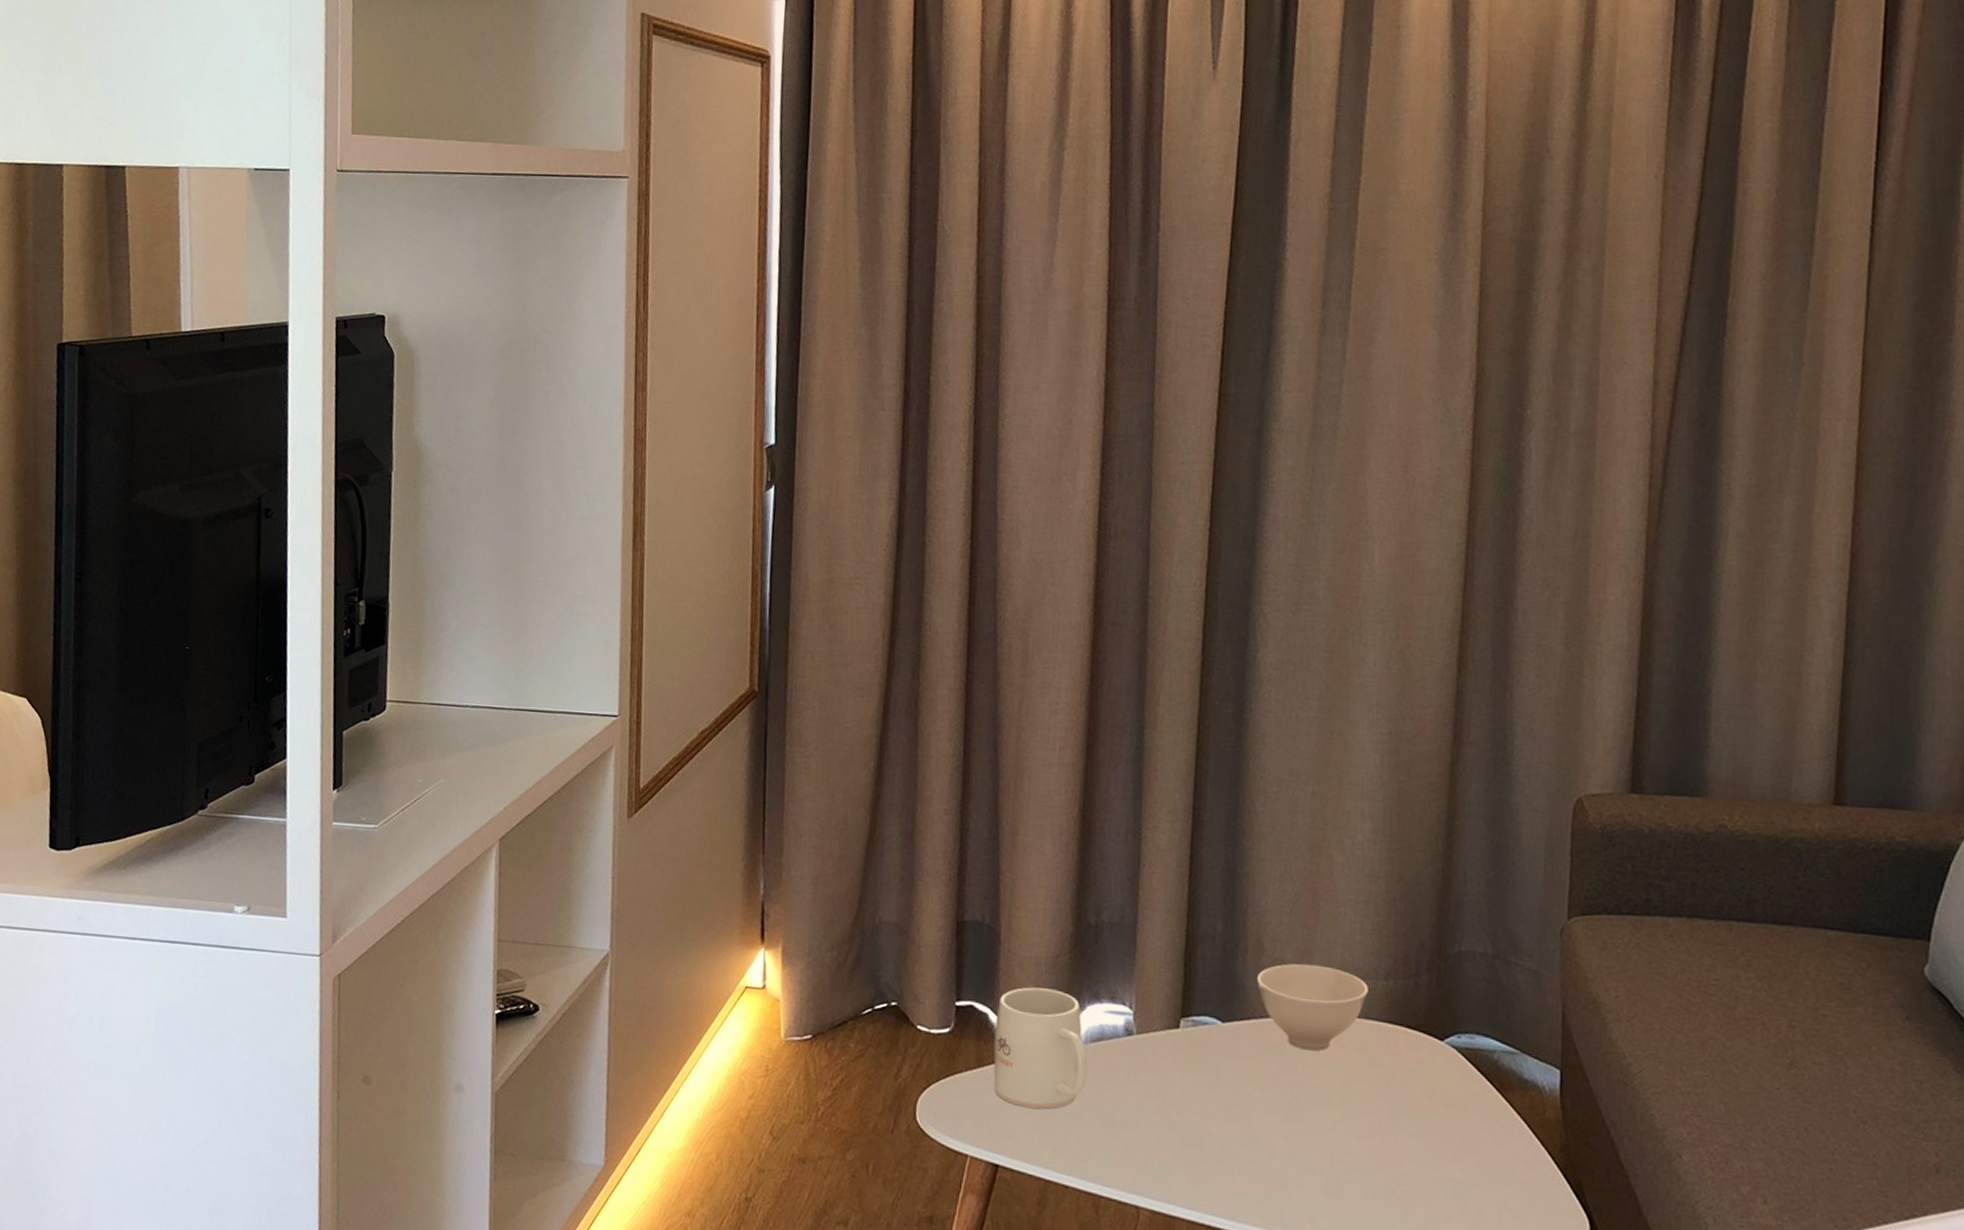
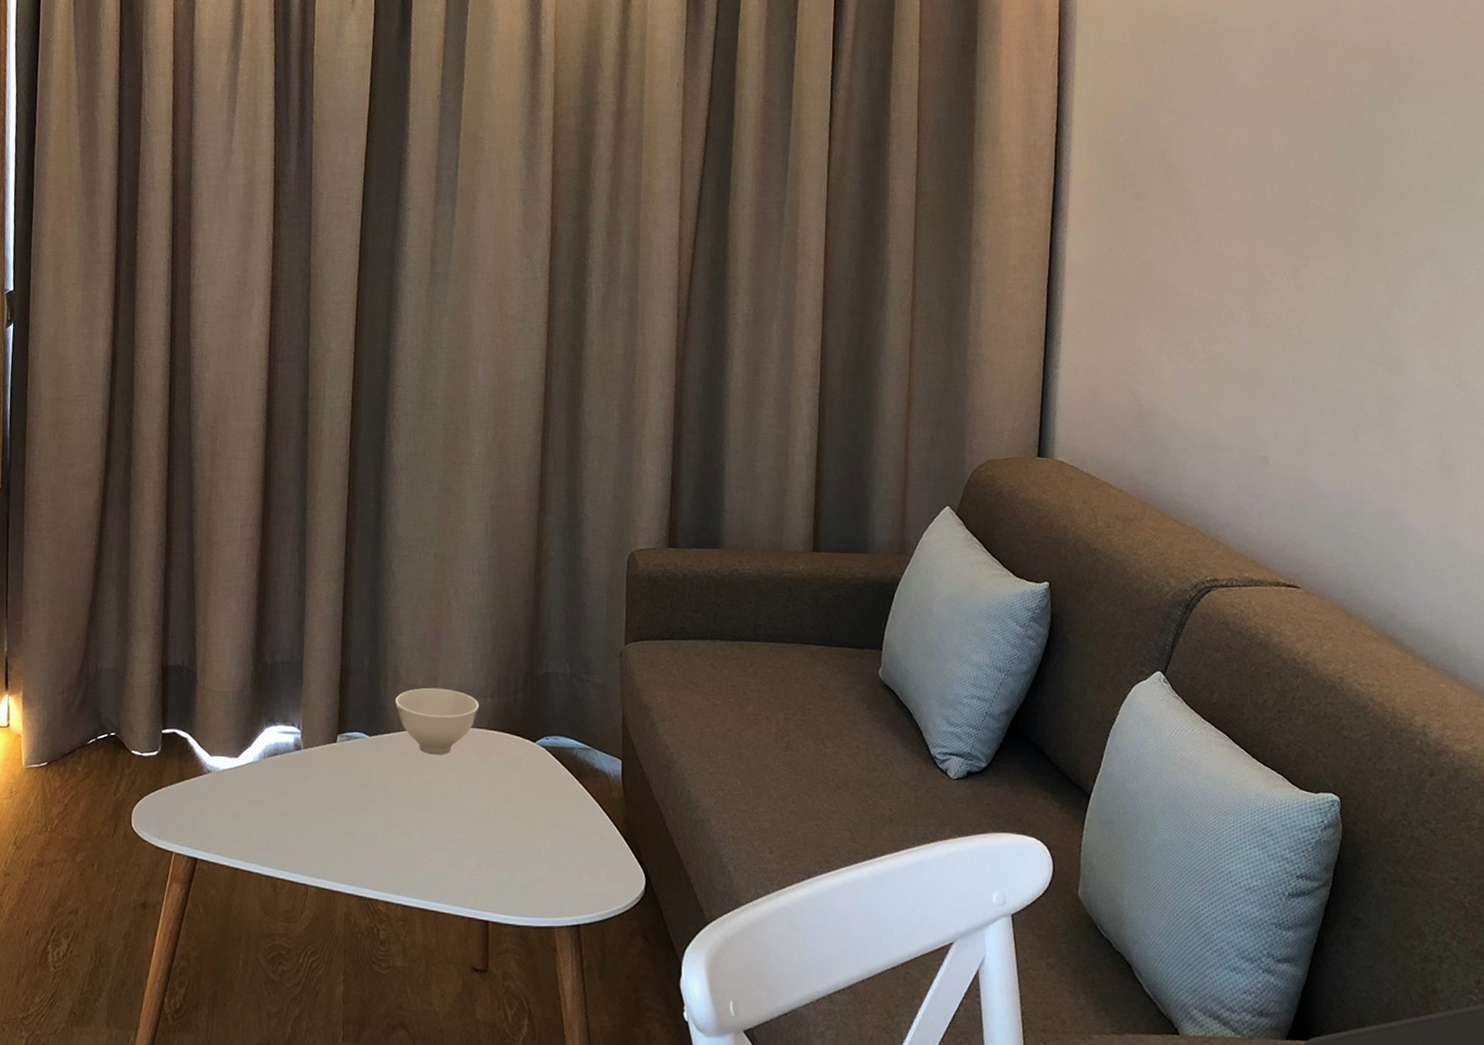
mug: present [993,987,1088,1110] -> none [192,715,266,813]

